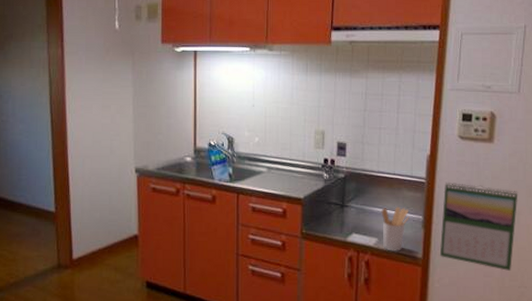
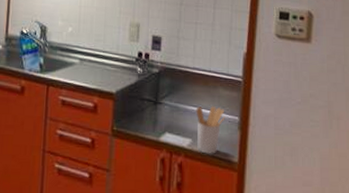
calendar: present [439,182,518,271] -> none [256,81,338,180]

